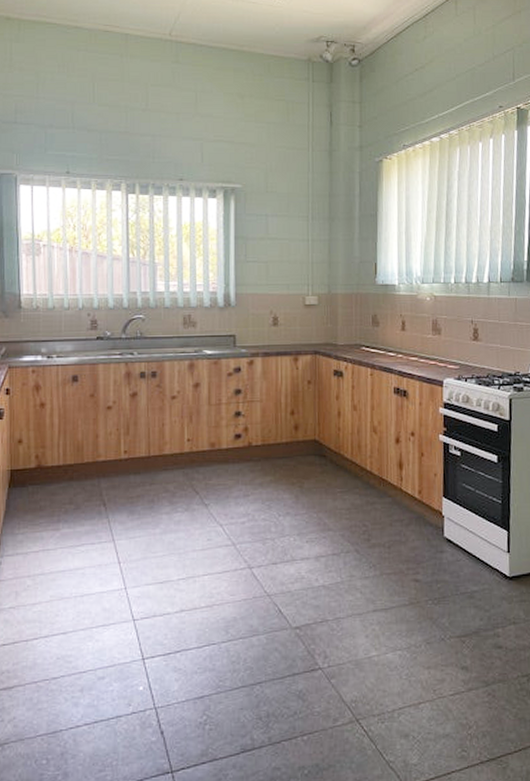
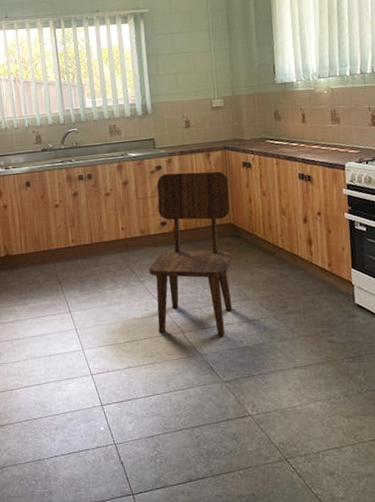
dining chair: none [216,377,317,574] -> present [149,171,233,337]

